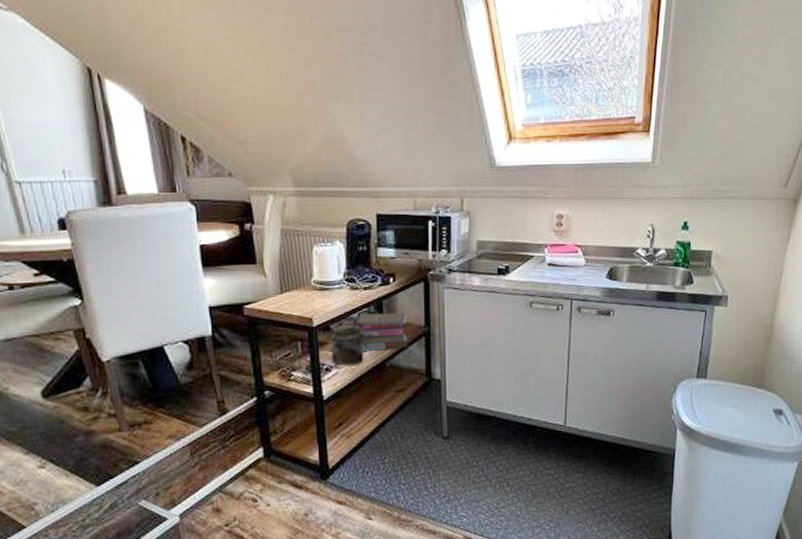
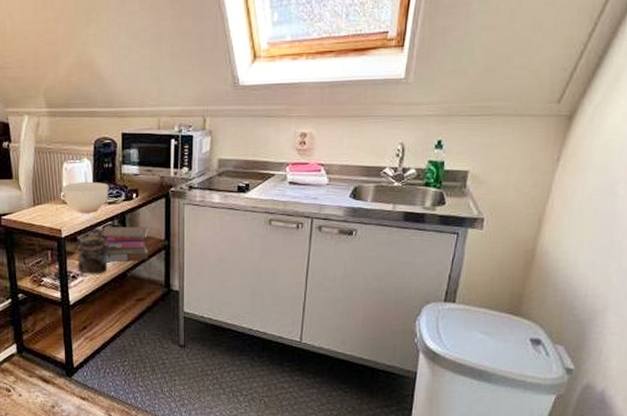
bowl: none [312,266,364,300] -> present [62,182,109,213]

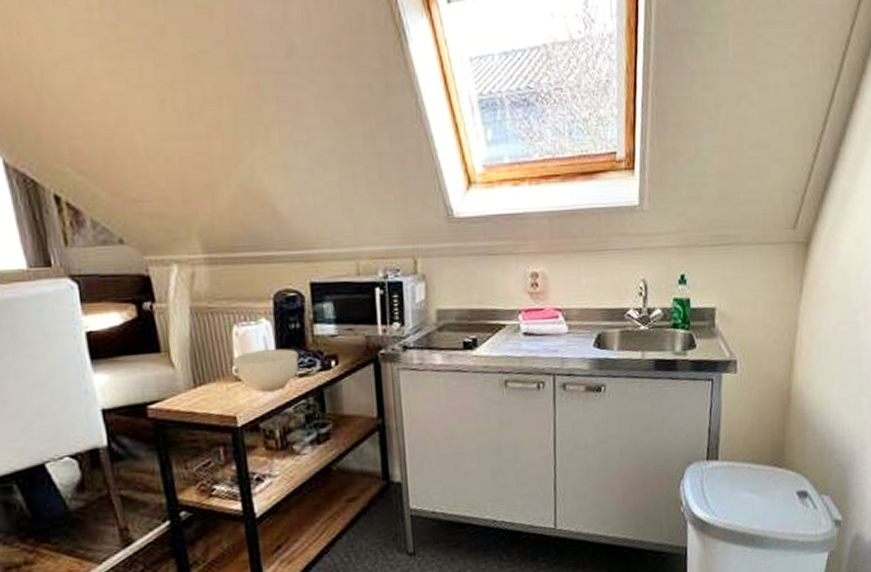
jar: present [74,235,111,274] -> none [255,420,308,474]
books: present [100,226,149,261] -> none [290,403,359,454]

